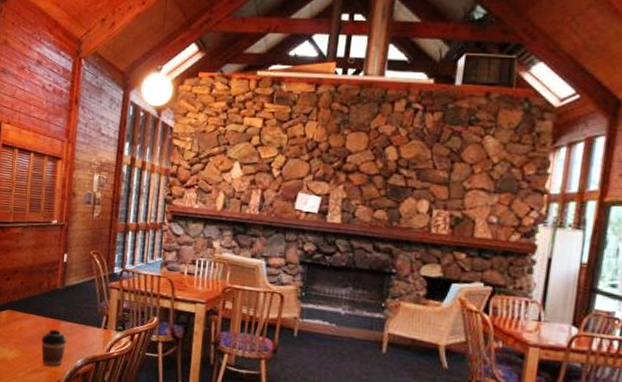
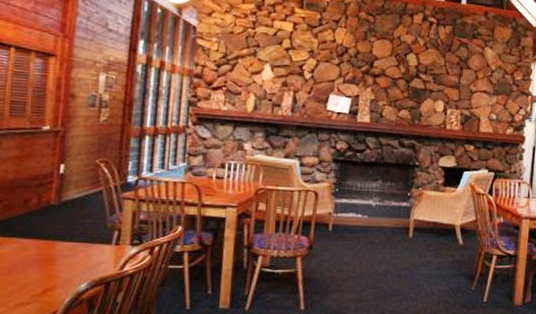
coffee cup: present [41,329,67,367] -> none [28,251,65,296]

